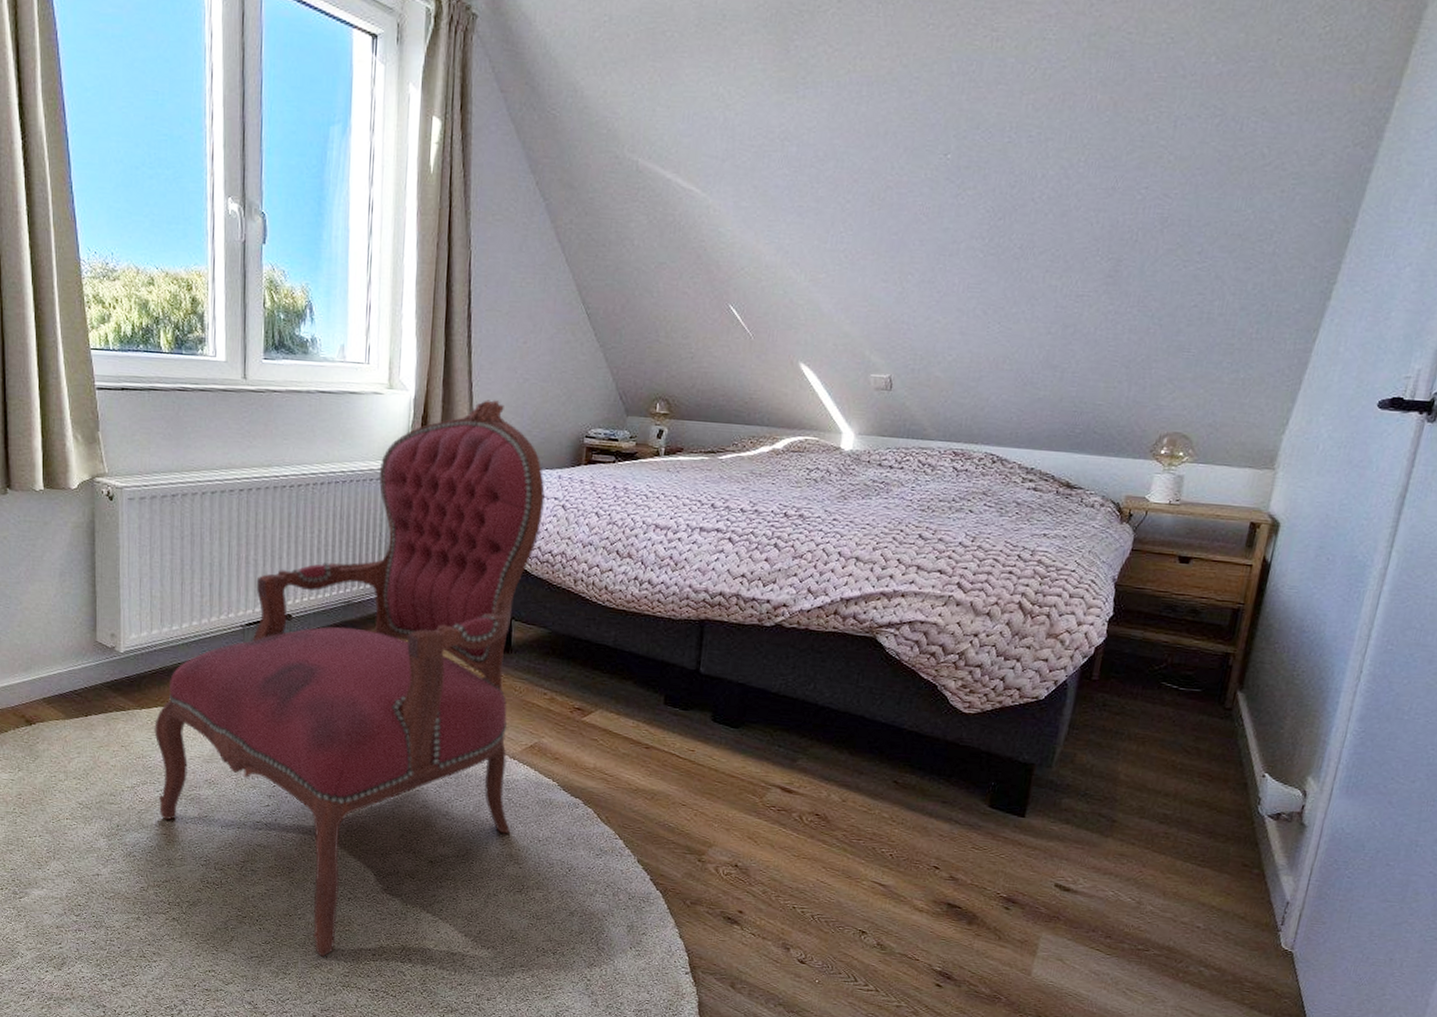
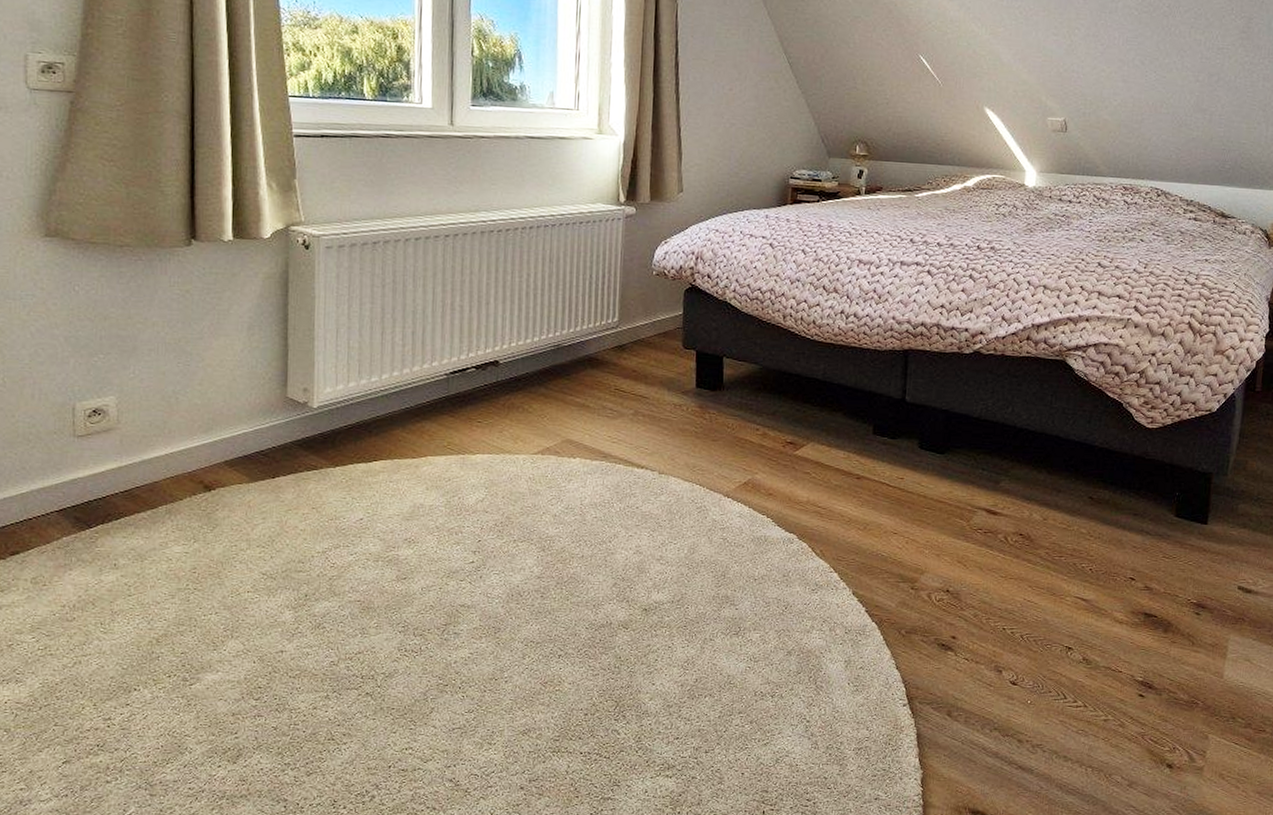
armchair: present [154,400,545,957] -> none [349,144,753,722]

